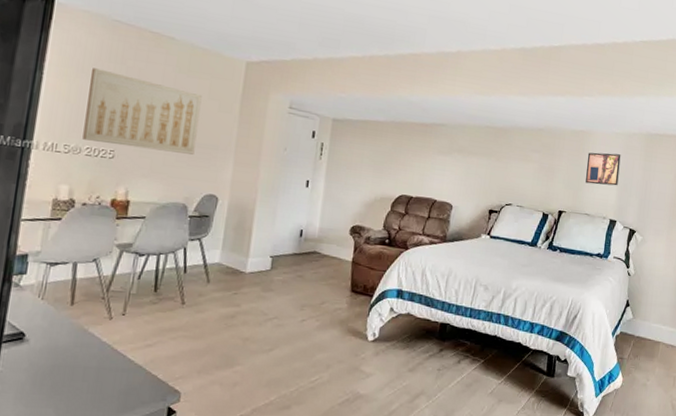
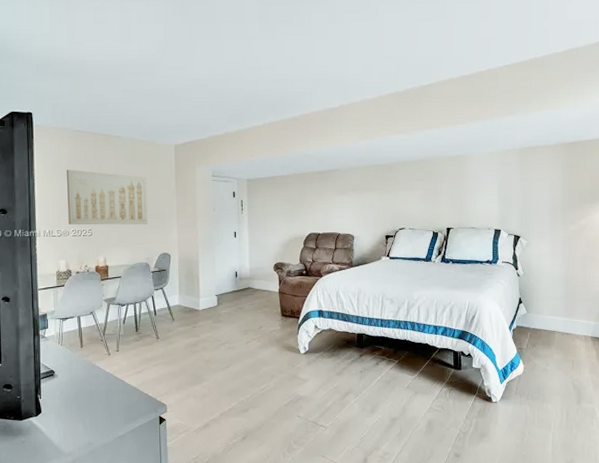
wall art: present [585,152,621,186] -> none [467,171,498,201]

